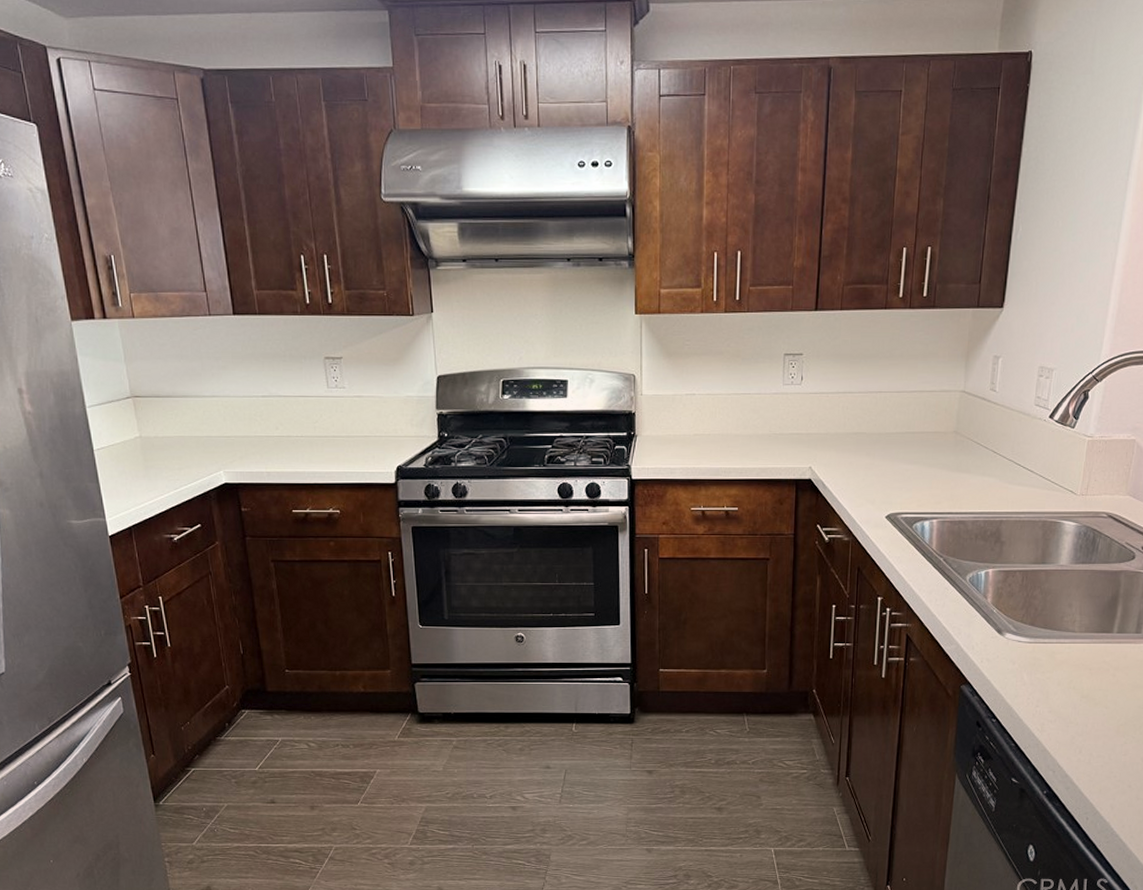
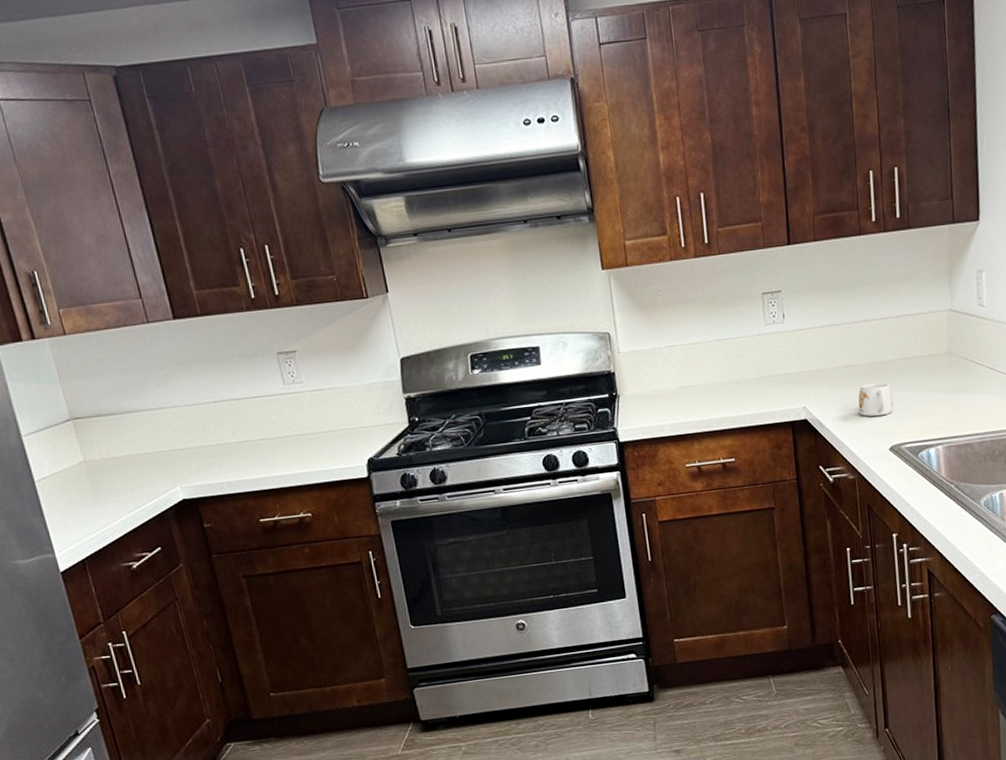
mug: none [862,452,896,485] -> present [858,382,894,417]

